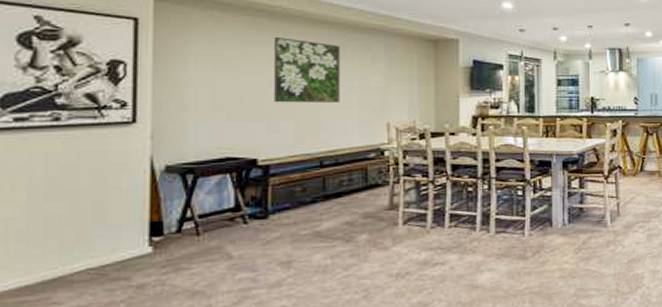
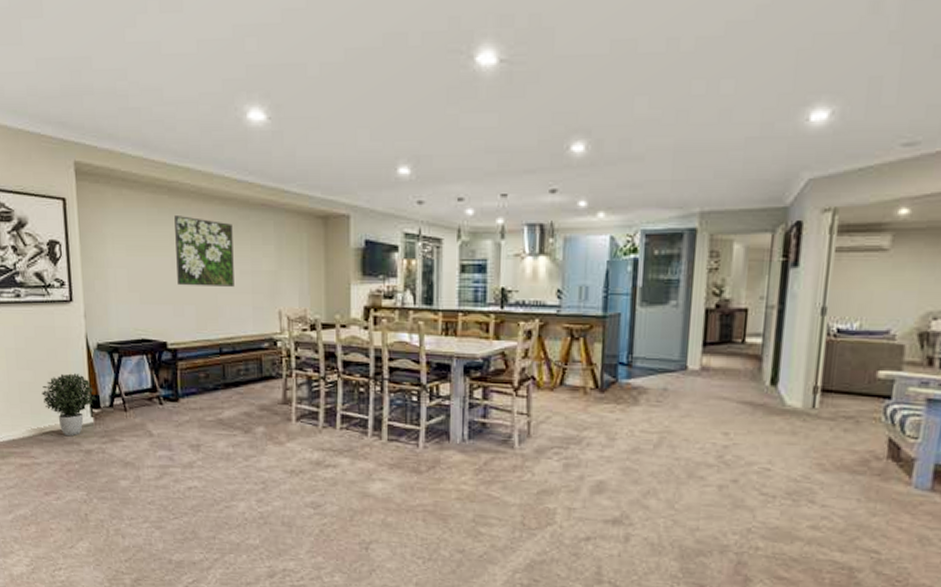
potted plant: none [79,200,159,273] -> present [42,373,97,437]

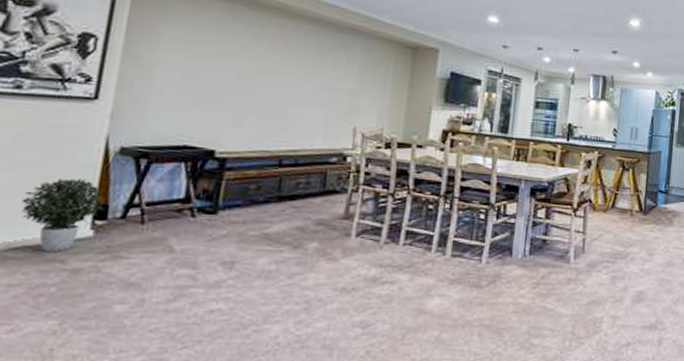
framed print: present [174,216,234,287] -> none [241,27,317,101]

